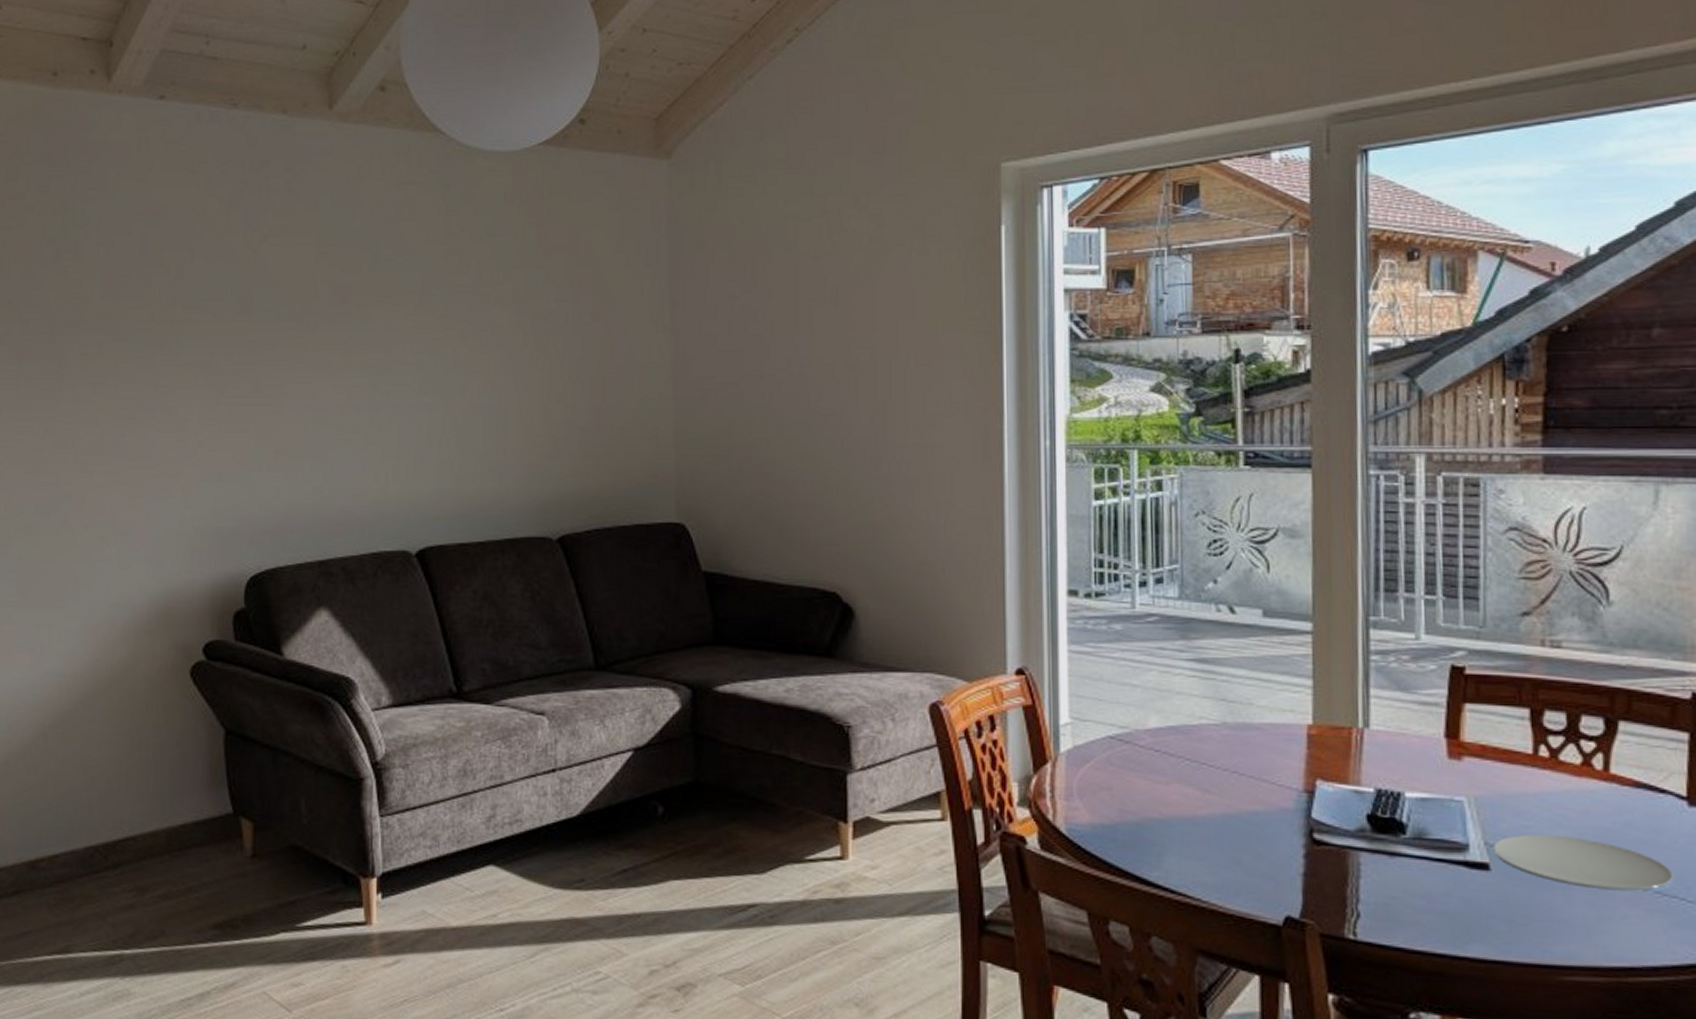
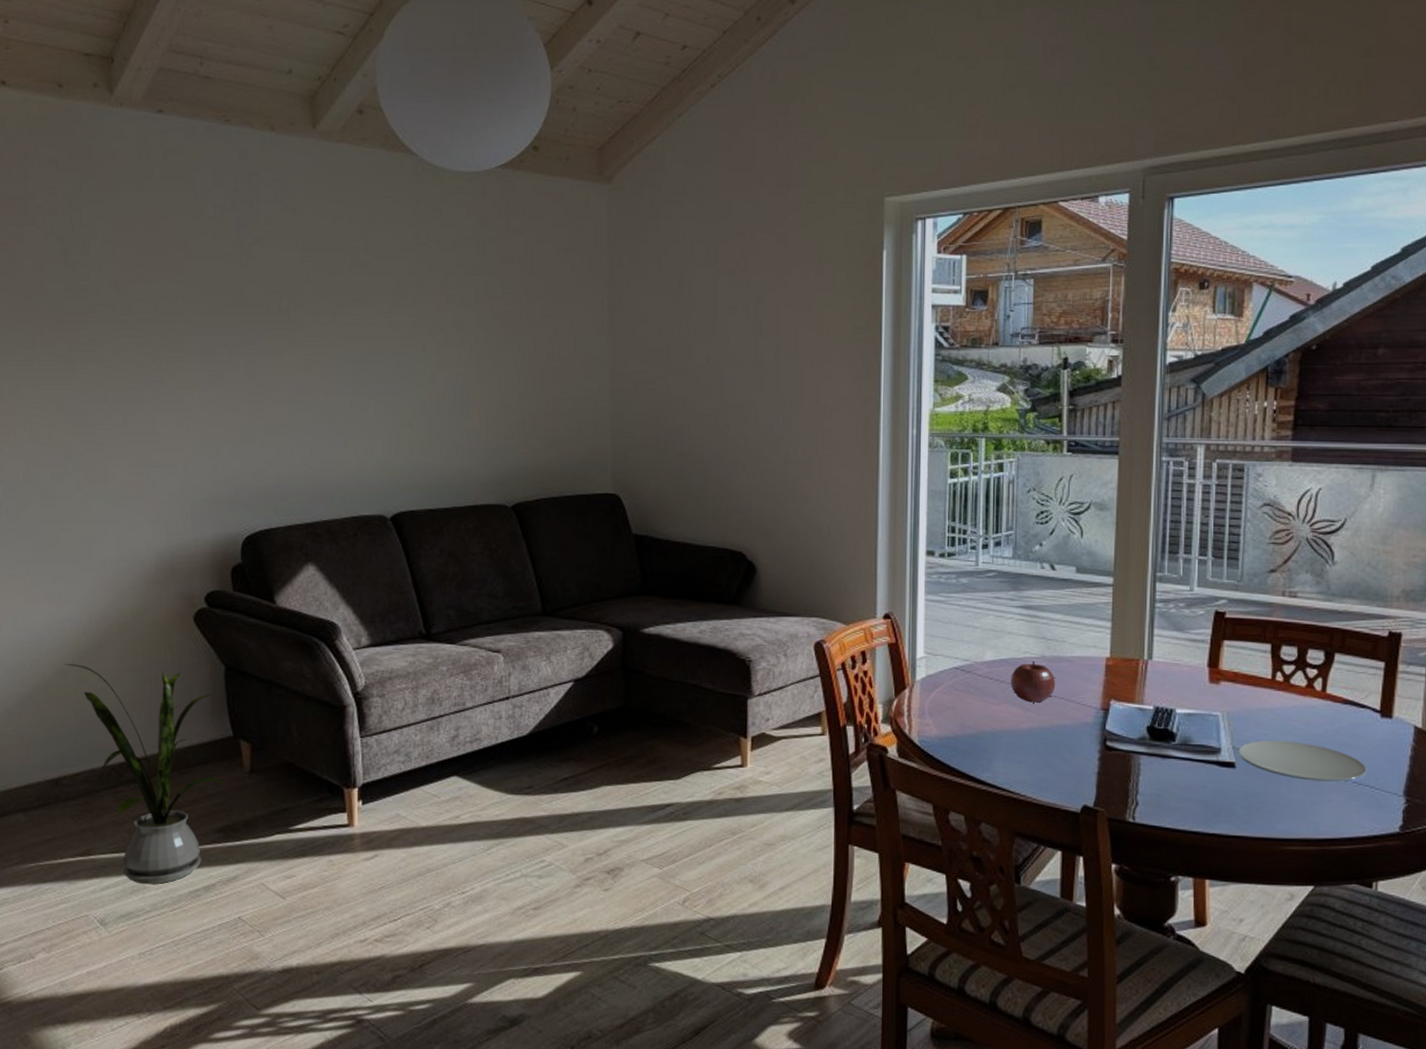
house plant: none [45,724,225,990] -> present [64,663,226,885]
fruit: none [1183,728,1243,782] -> present [1011,661,1056,703]

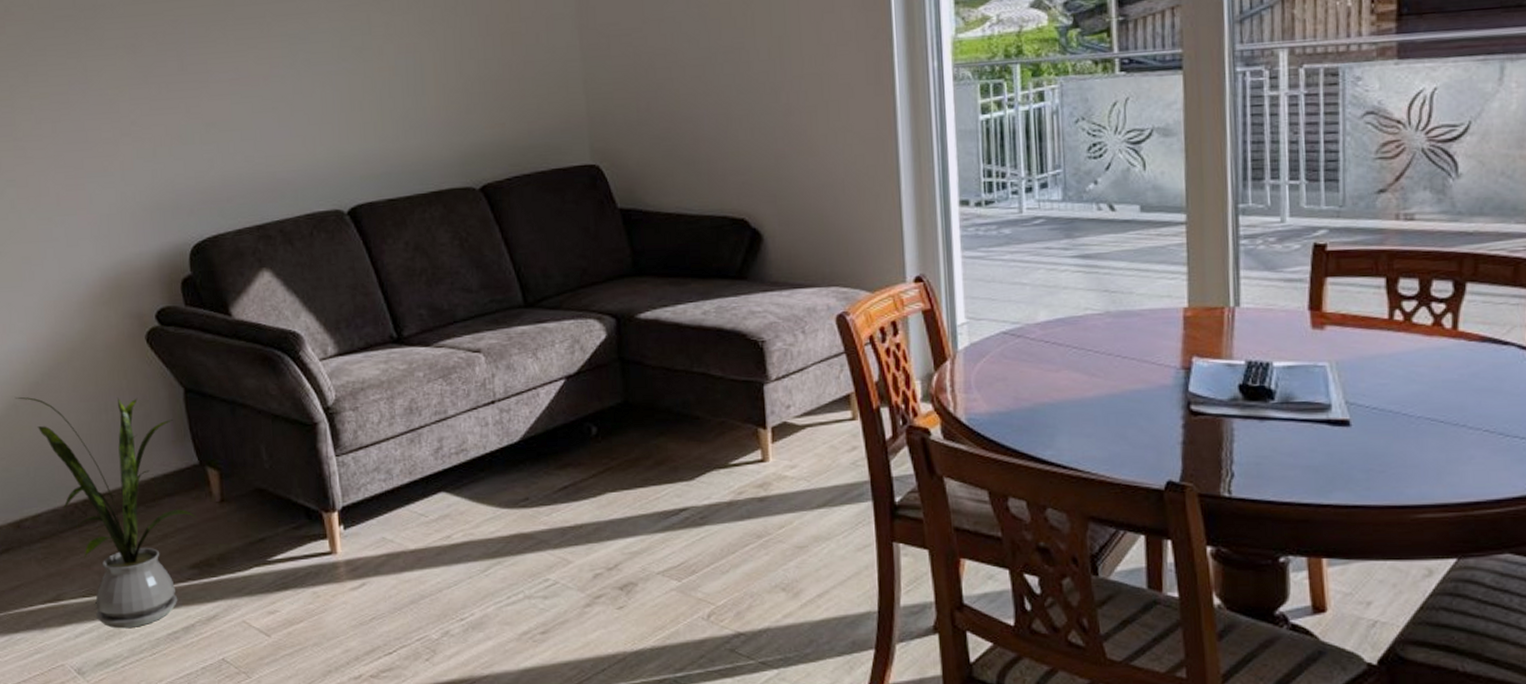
fruit: present [1011,661,1056,703] -> none [1070,318,1125,367]
plate: present [1239,740,1367,782] -> none [1353,390,1515,436]

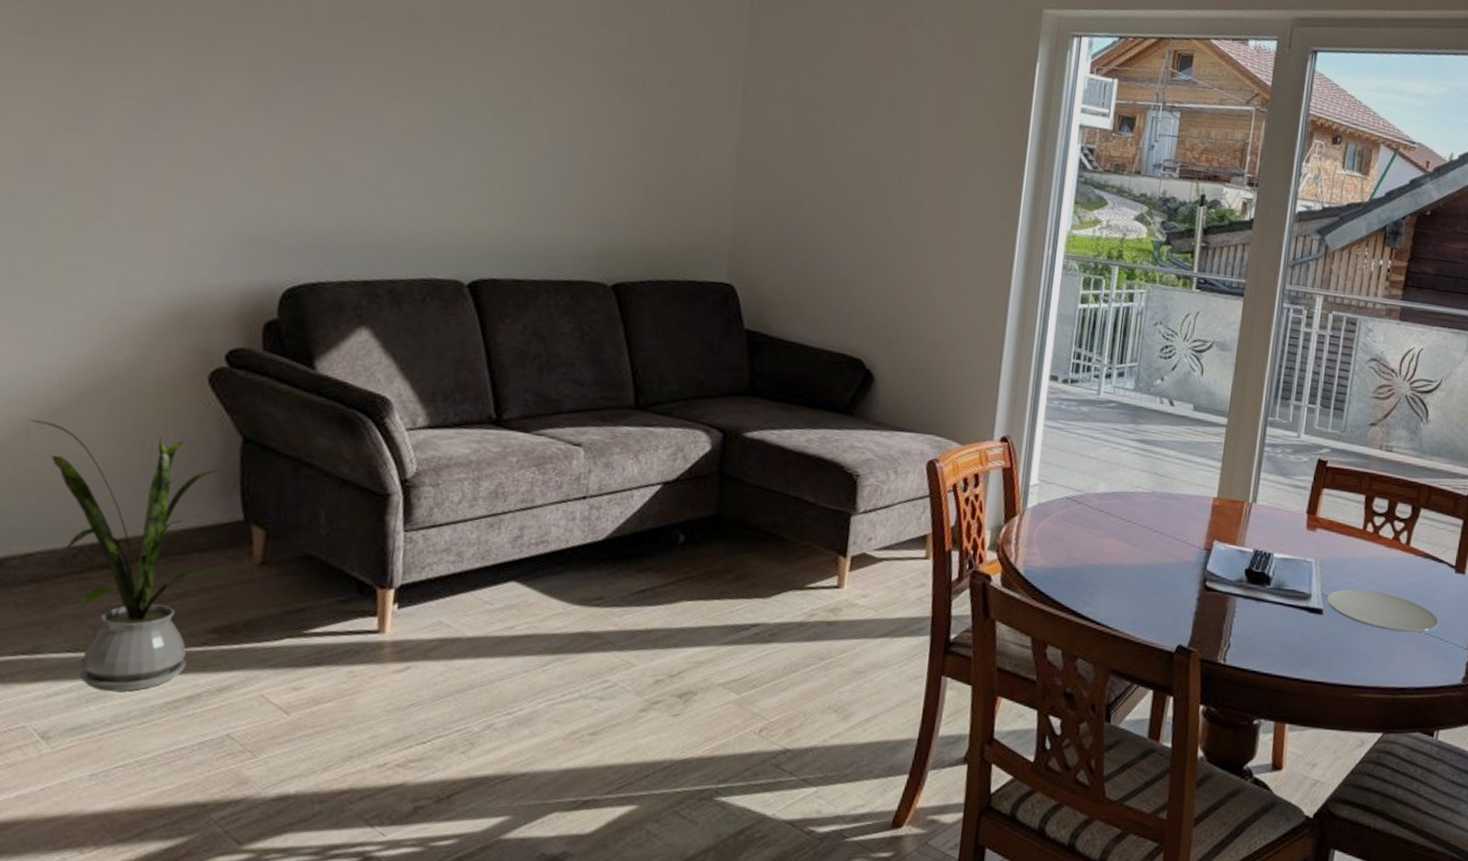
plate: none [1353,390,1515,436] -> present [1327,588,1439,633]

